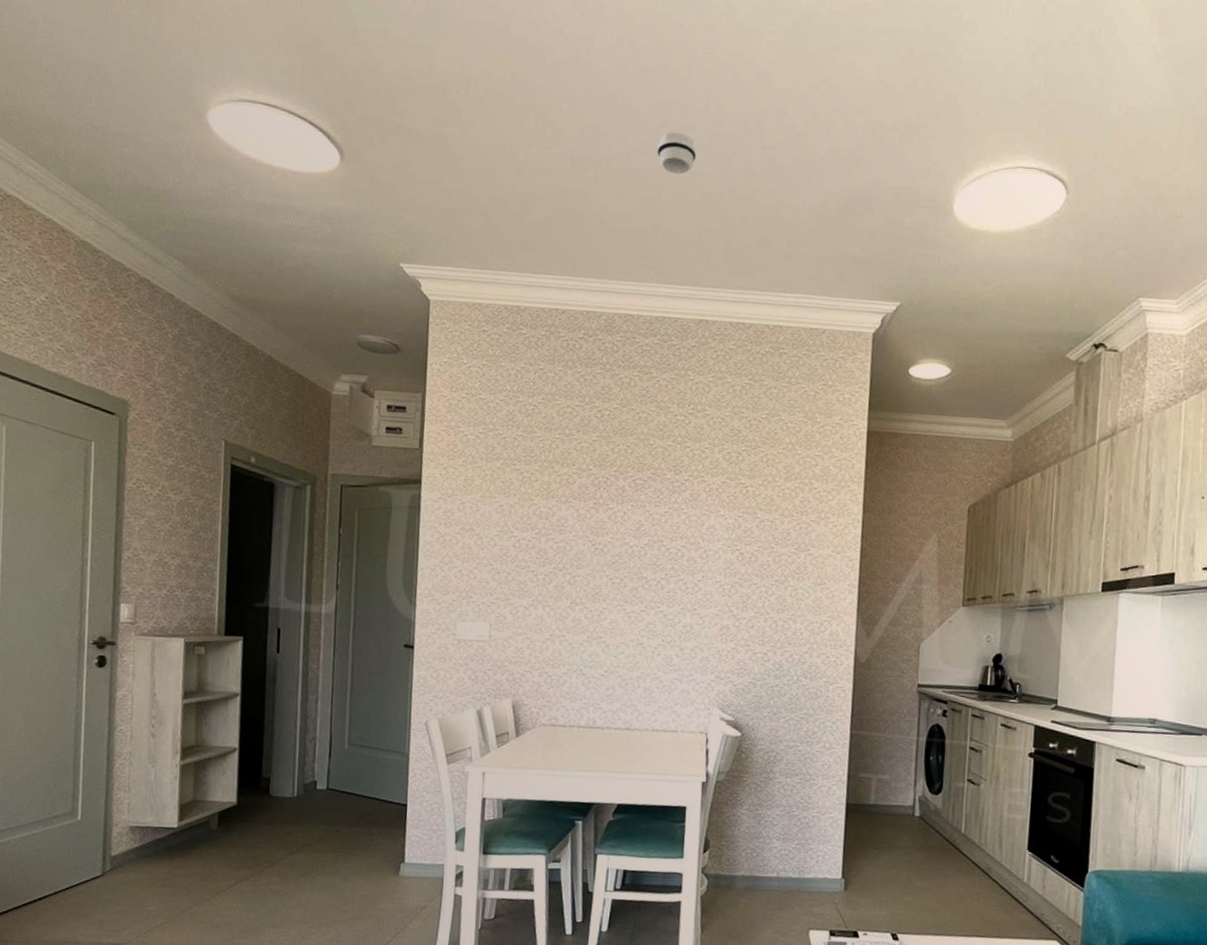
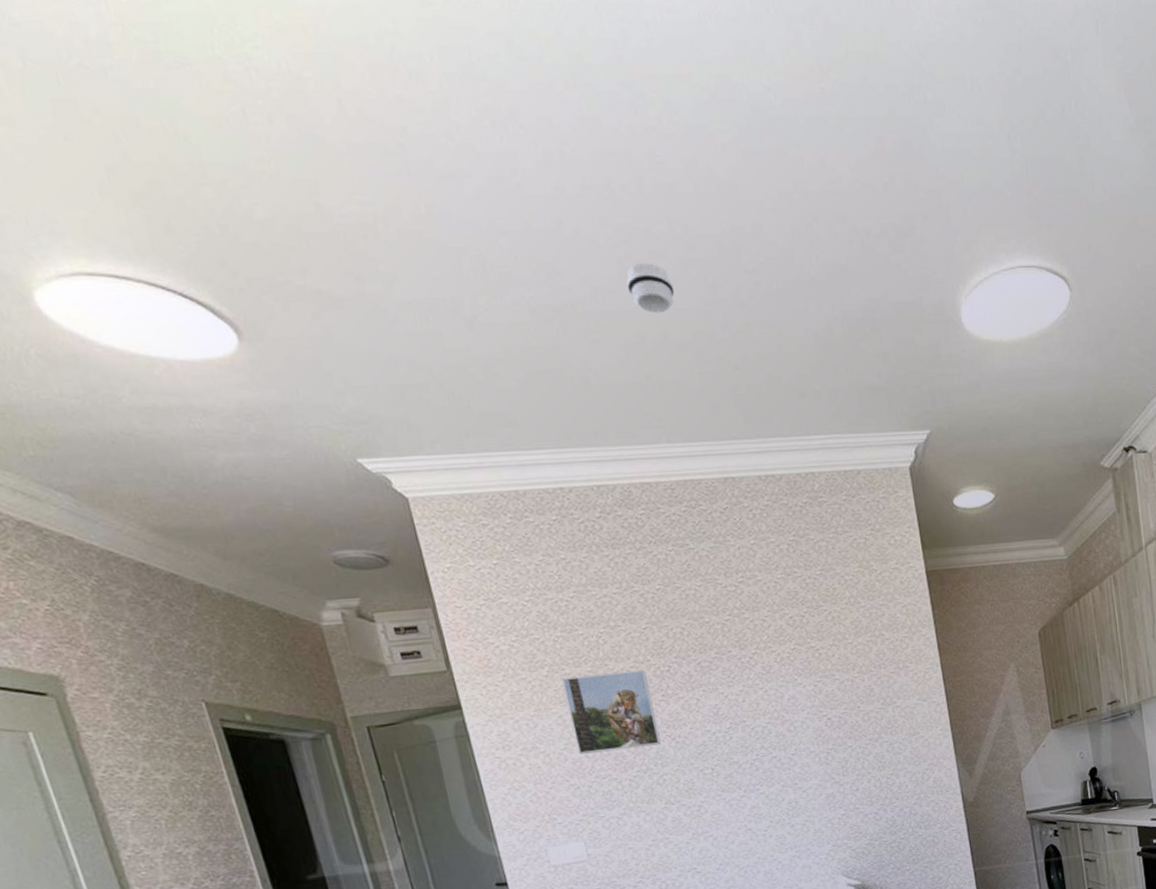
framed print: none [507,472,585,548] -> present [562,670,661,754]

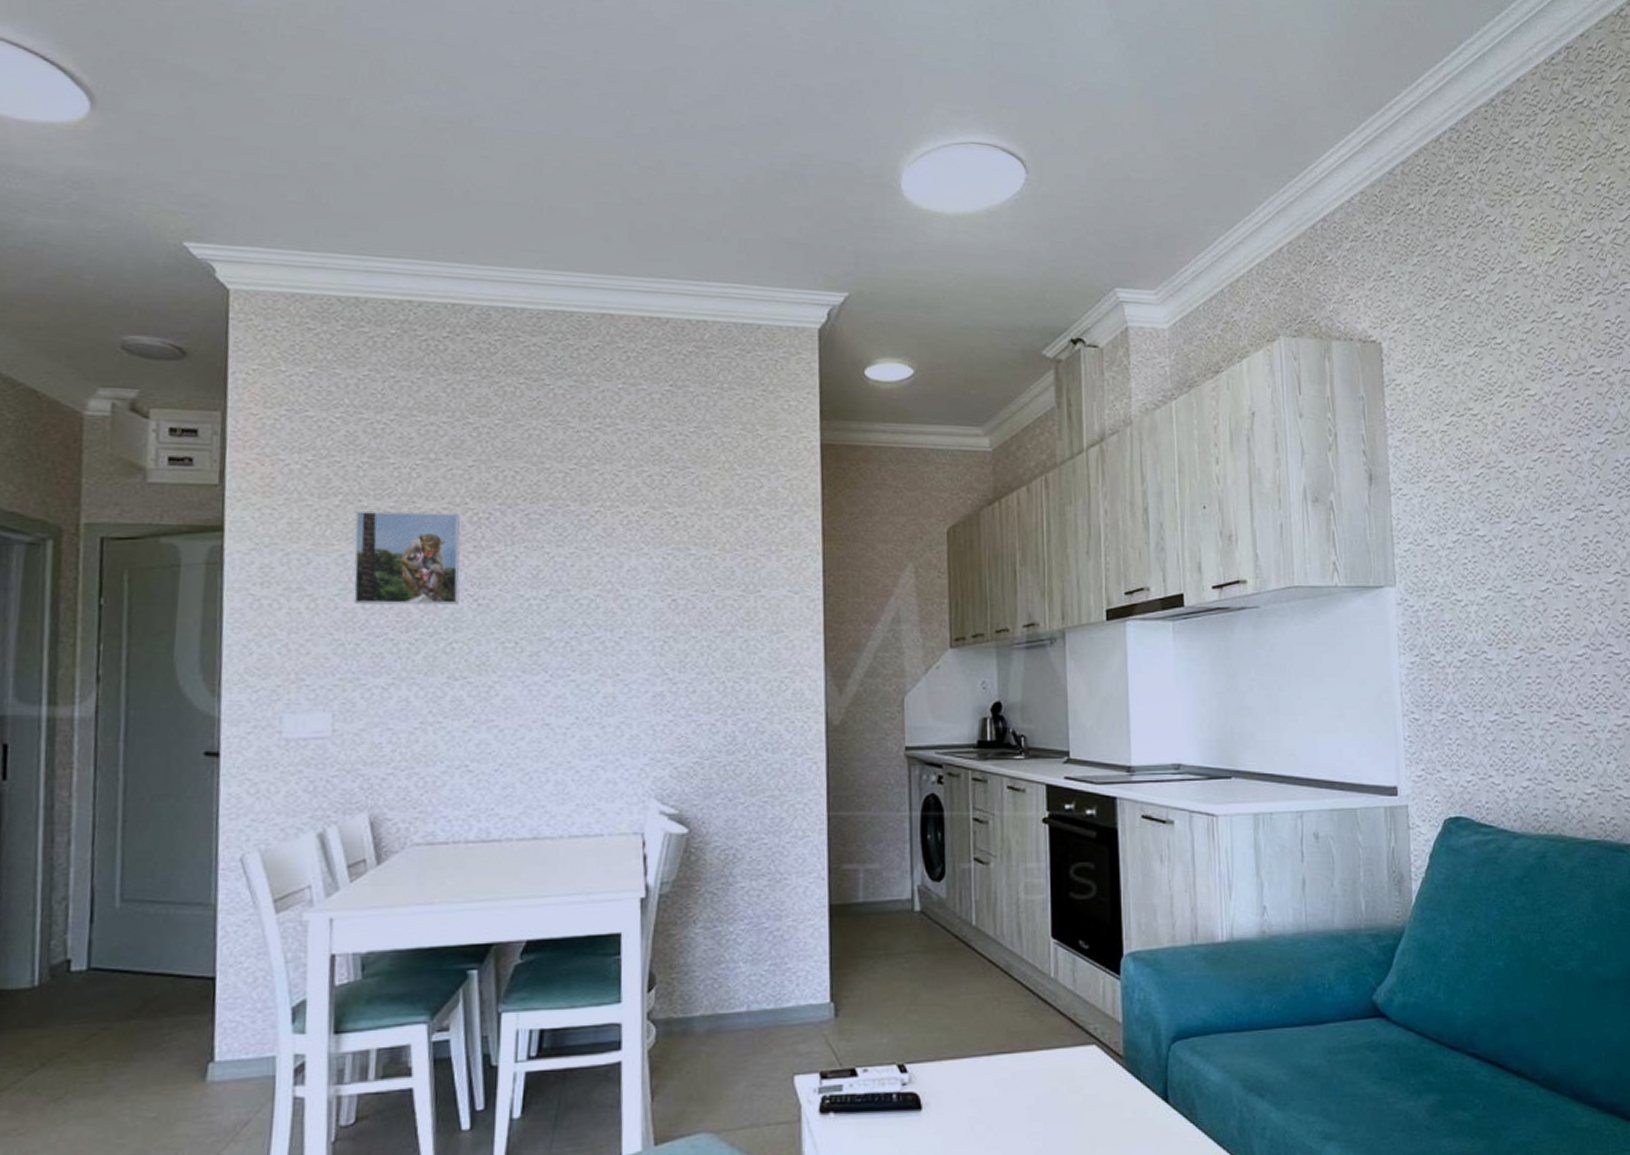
smoke detector: present [626,263,675,314] -> none [535,89,587,139]

